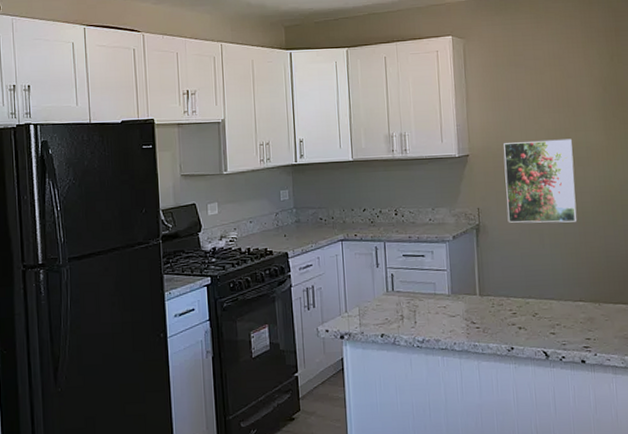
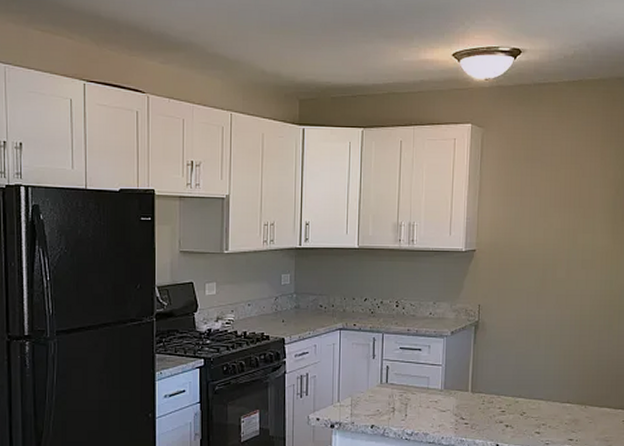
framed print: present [503,139,577,223] -> none [507,239,578,325]

